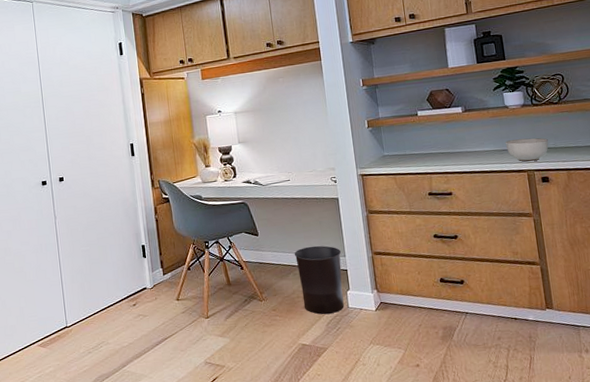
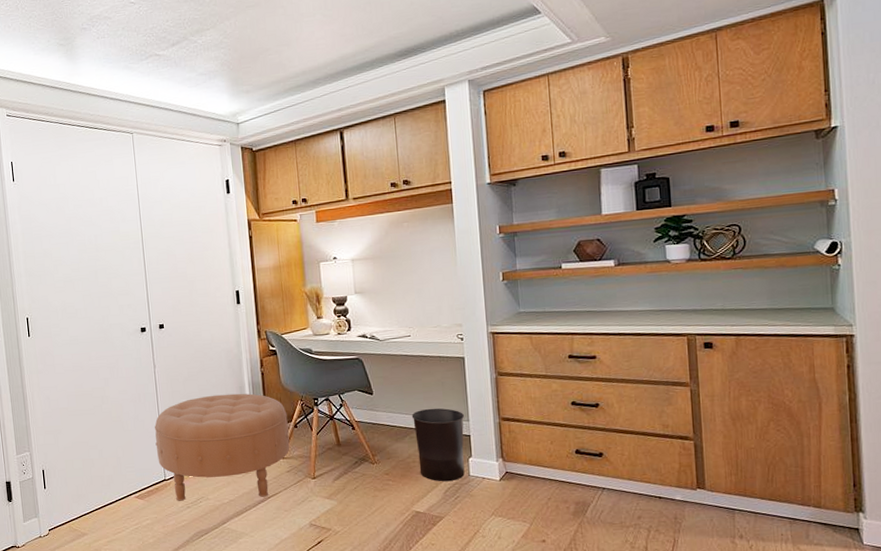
ottoman: none [56,239,184,347] -> present [155,393,290,501]
bowl: present [505,138,549,162] -> none [663,297,716,324]

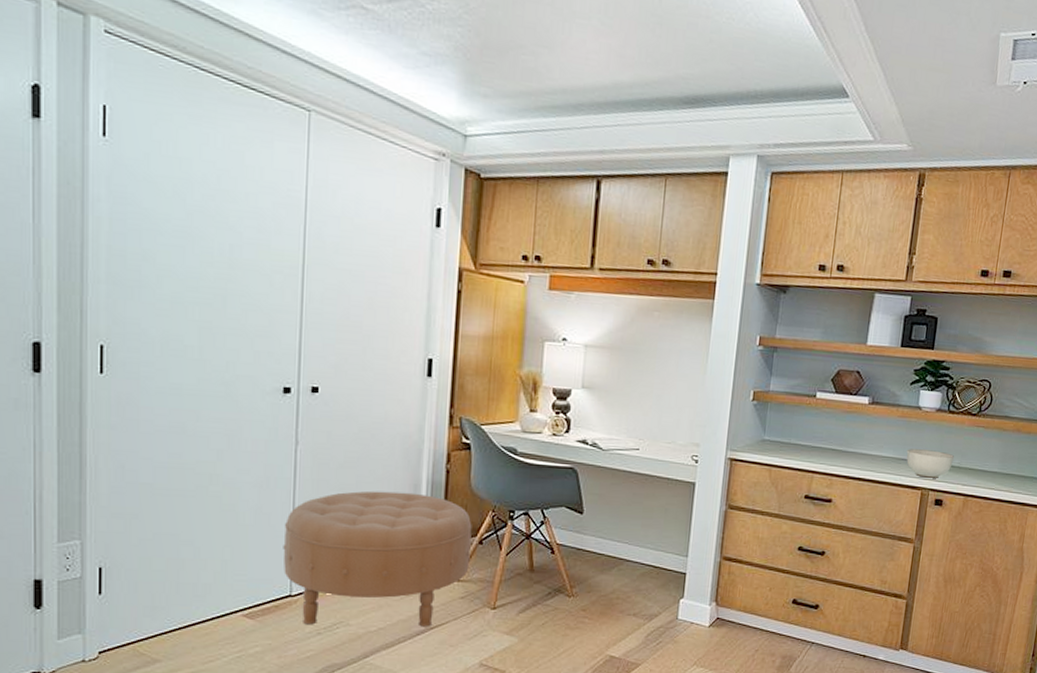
waste bin: present [411,408,465,481] -> none [622,537,684,623]
bowl: none [663,297,716,324] -> present [906,449,955,478]

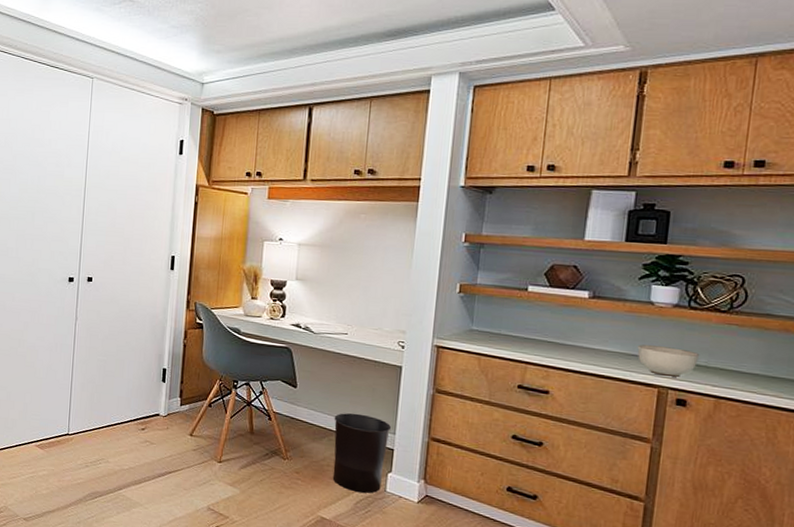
ottoman: present [283,490,472,627] -> none [64,357,203,471]
waste bin: none [622,537,684,623] -> present [332,413,392,493]

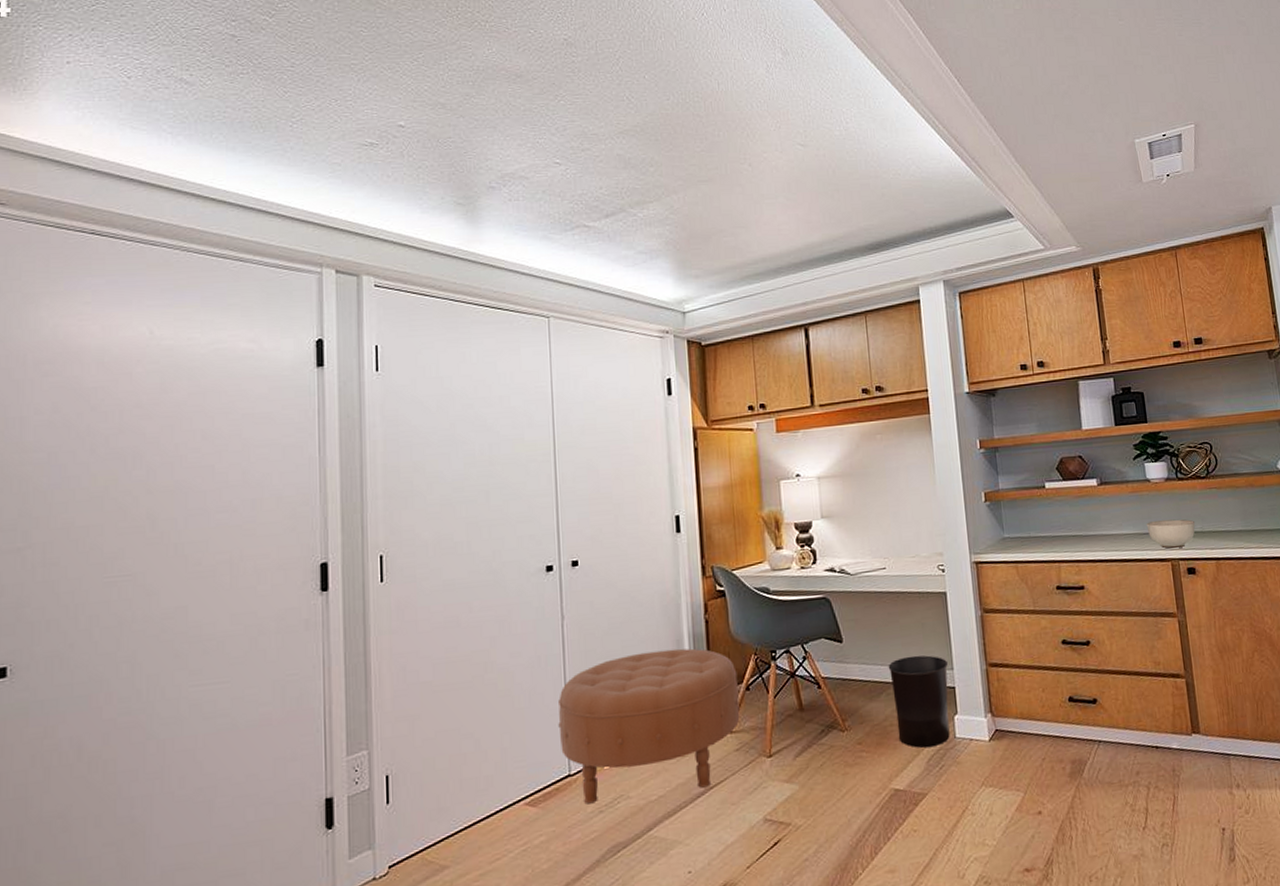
ottoman: none [64,357,203,471] -> present [558,648,740,805]

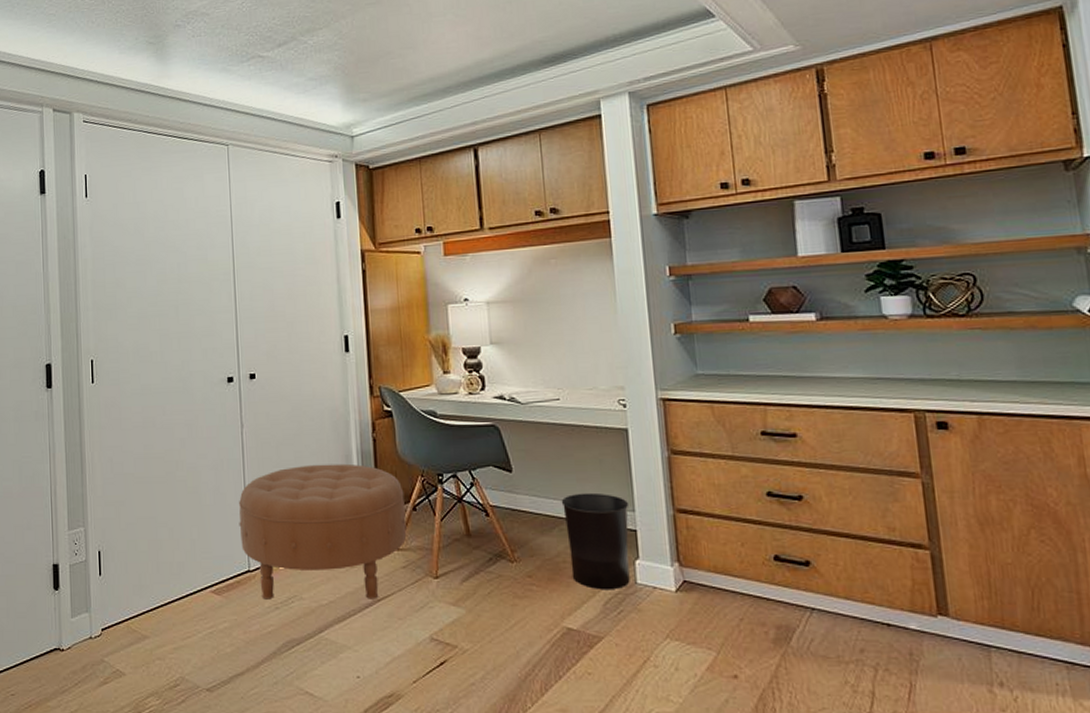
bowl: present [1146,519,1196,549] -> none [880,363,950,397]

